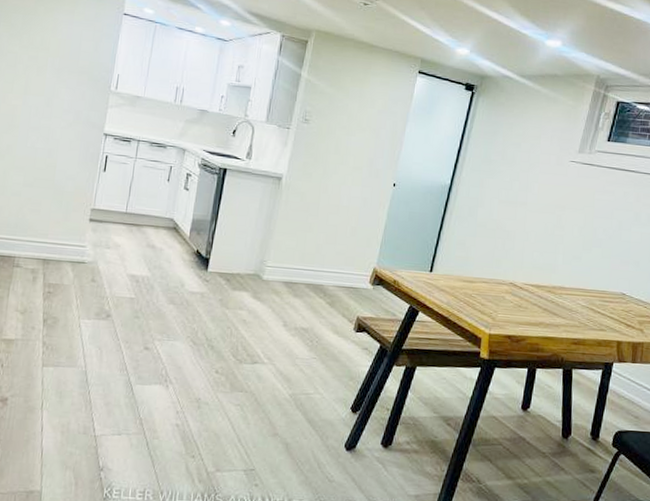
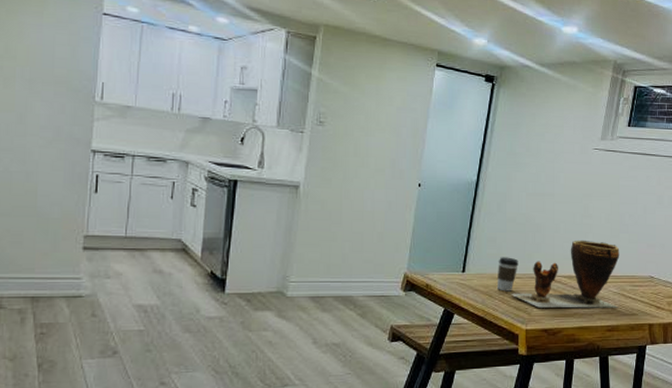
coffee cup: none [462,260,486,295] -> present [496,257,518,292]
clay pot: none [477,250,591,322] -> present [511,240,620,309]

